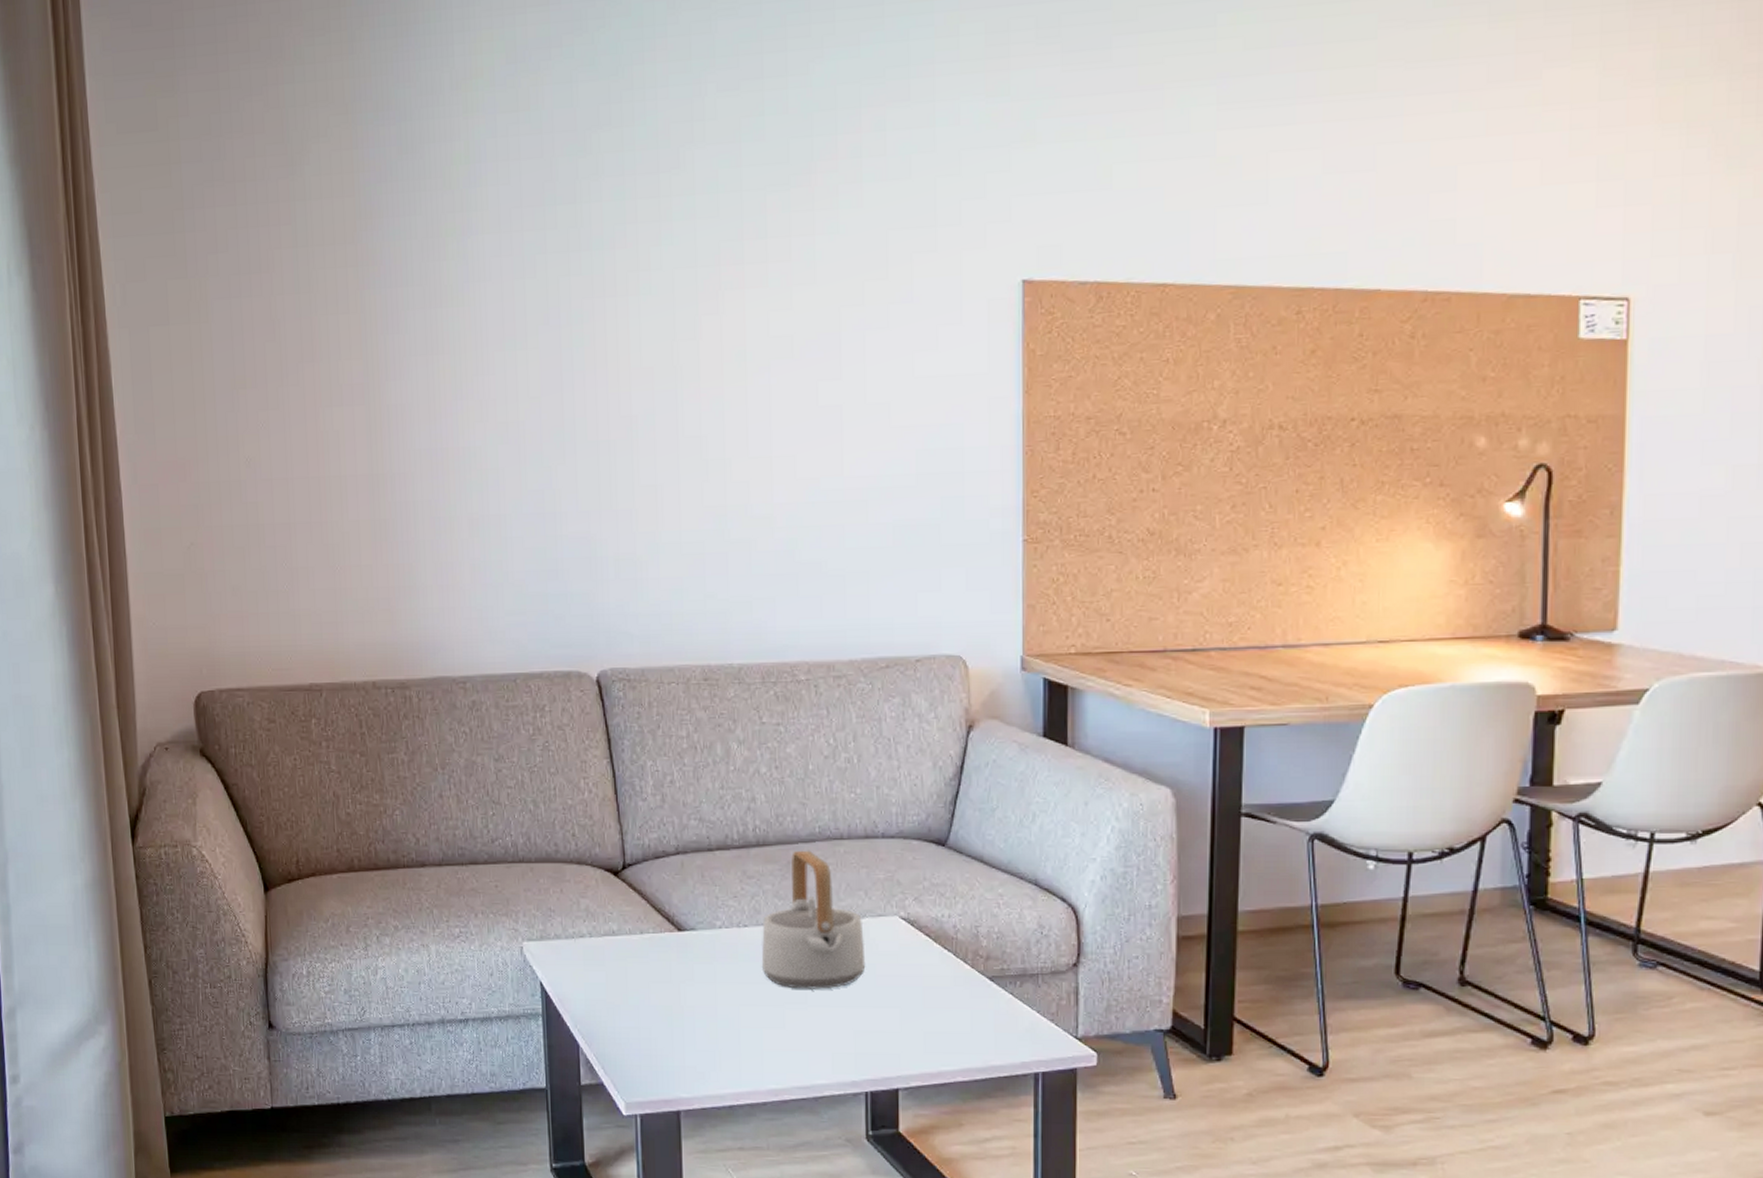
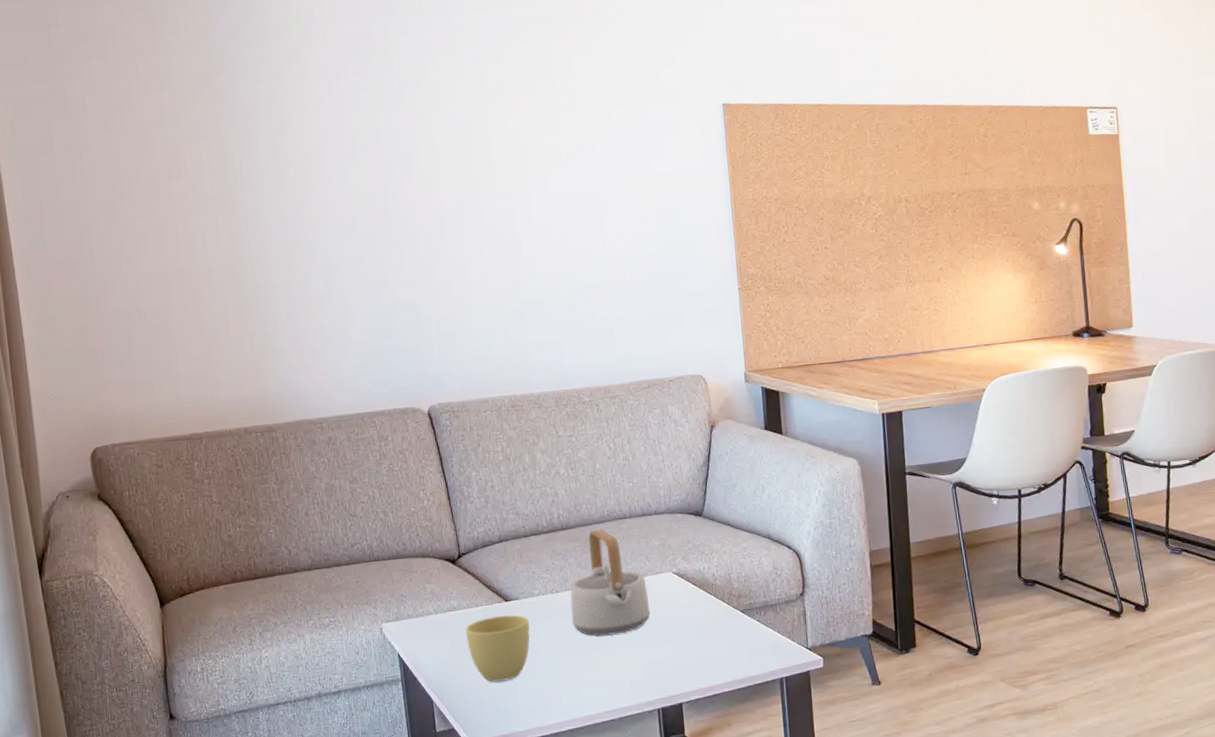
cup: none [625,949,707,1031] -> present [465,615,531,682]

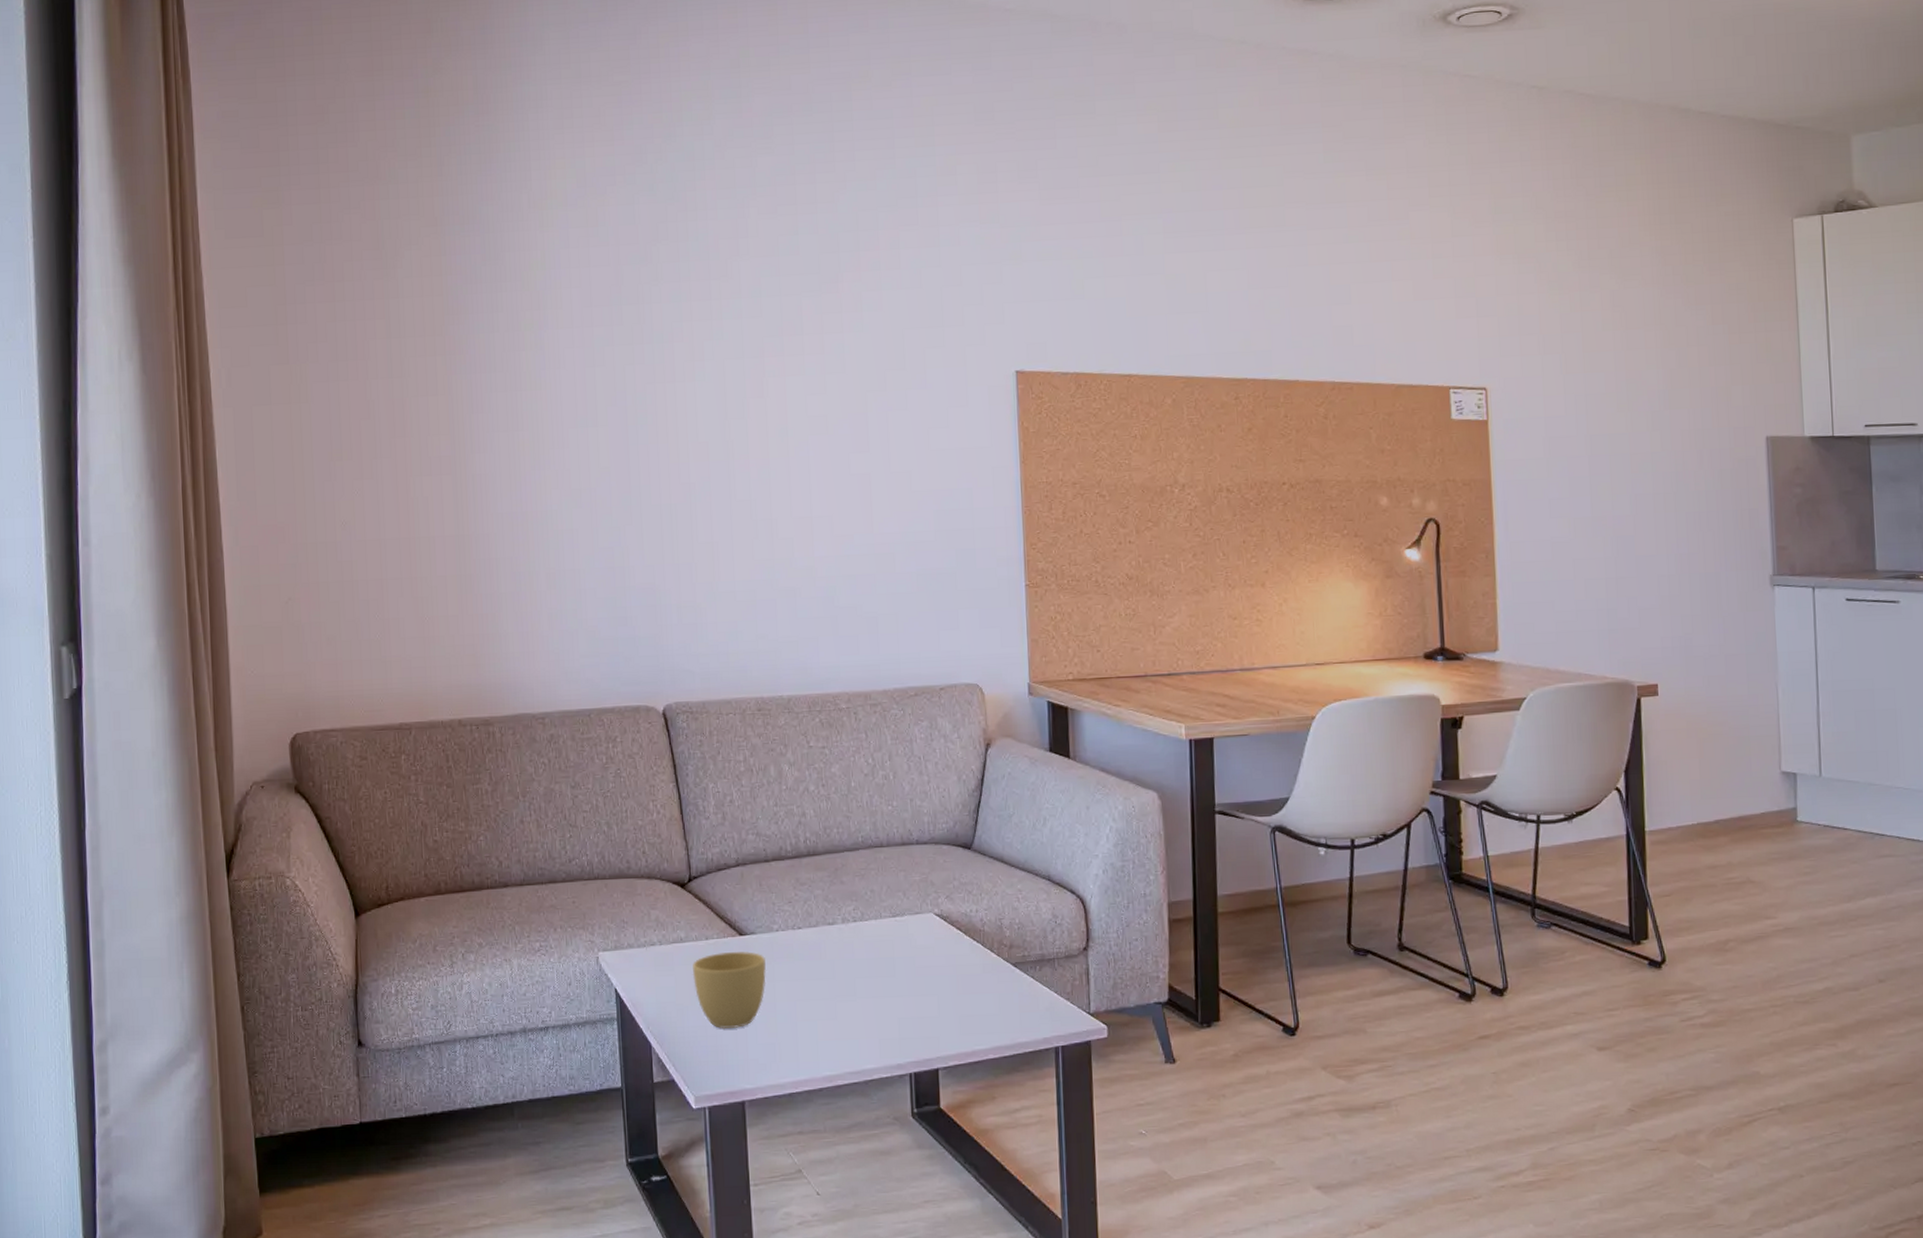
teapot: present [570,529,651,636] -> none [814,857,906,983]

